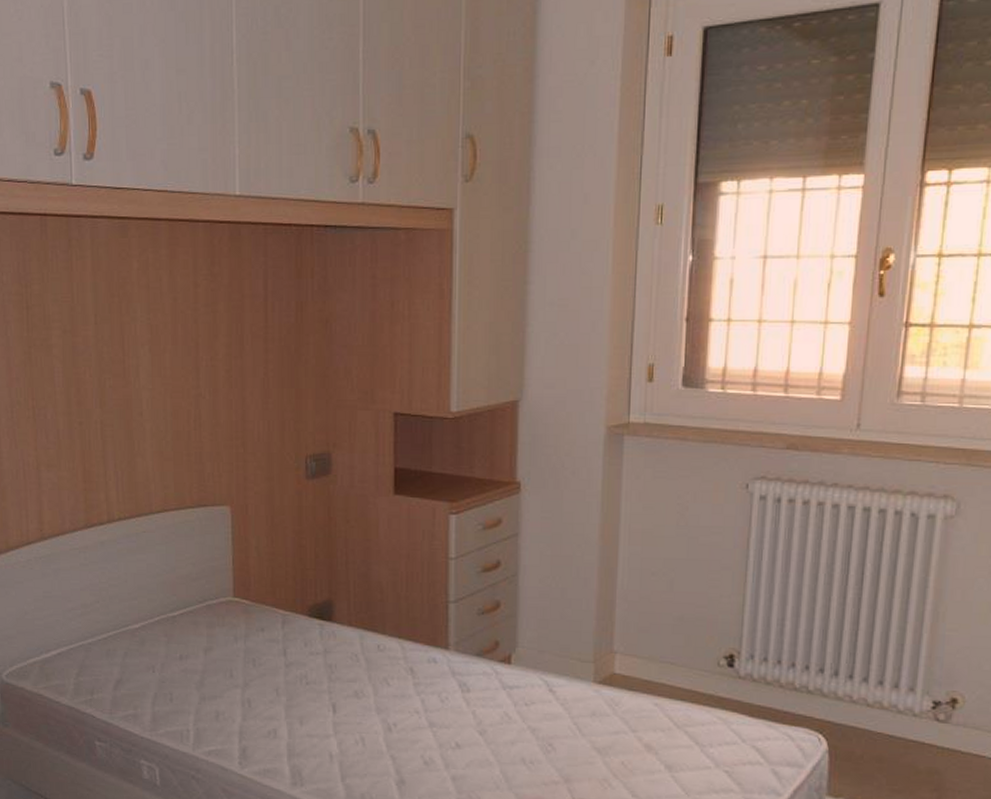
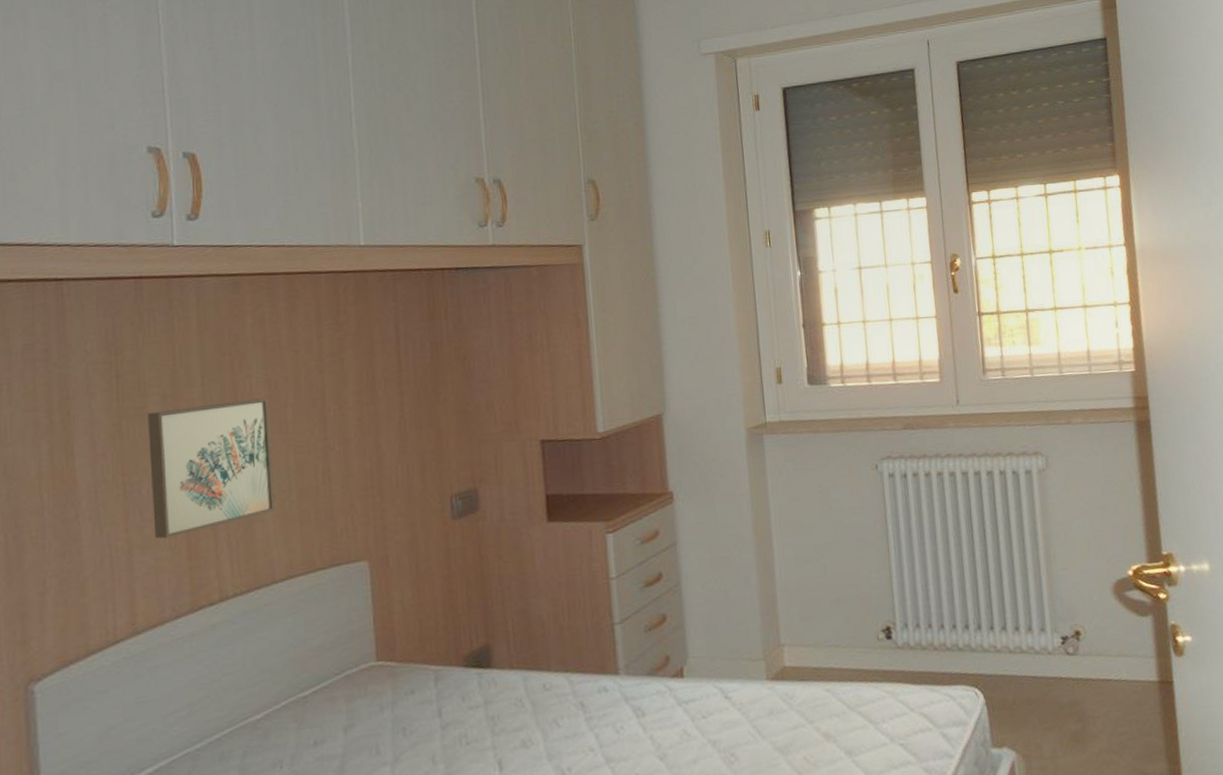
wall art: none [51,342,153,460] -> present [148,398,275,539]

